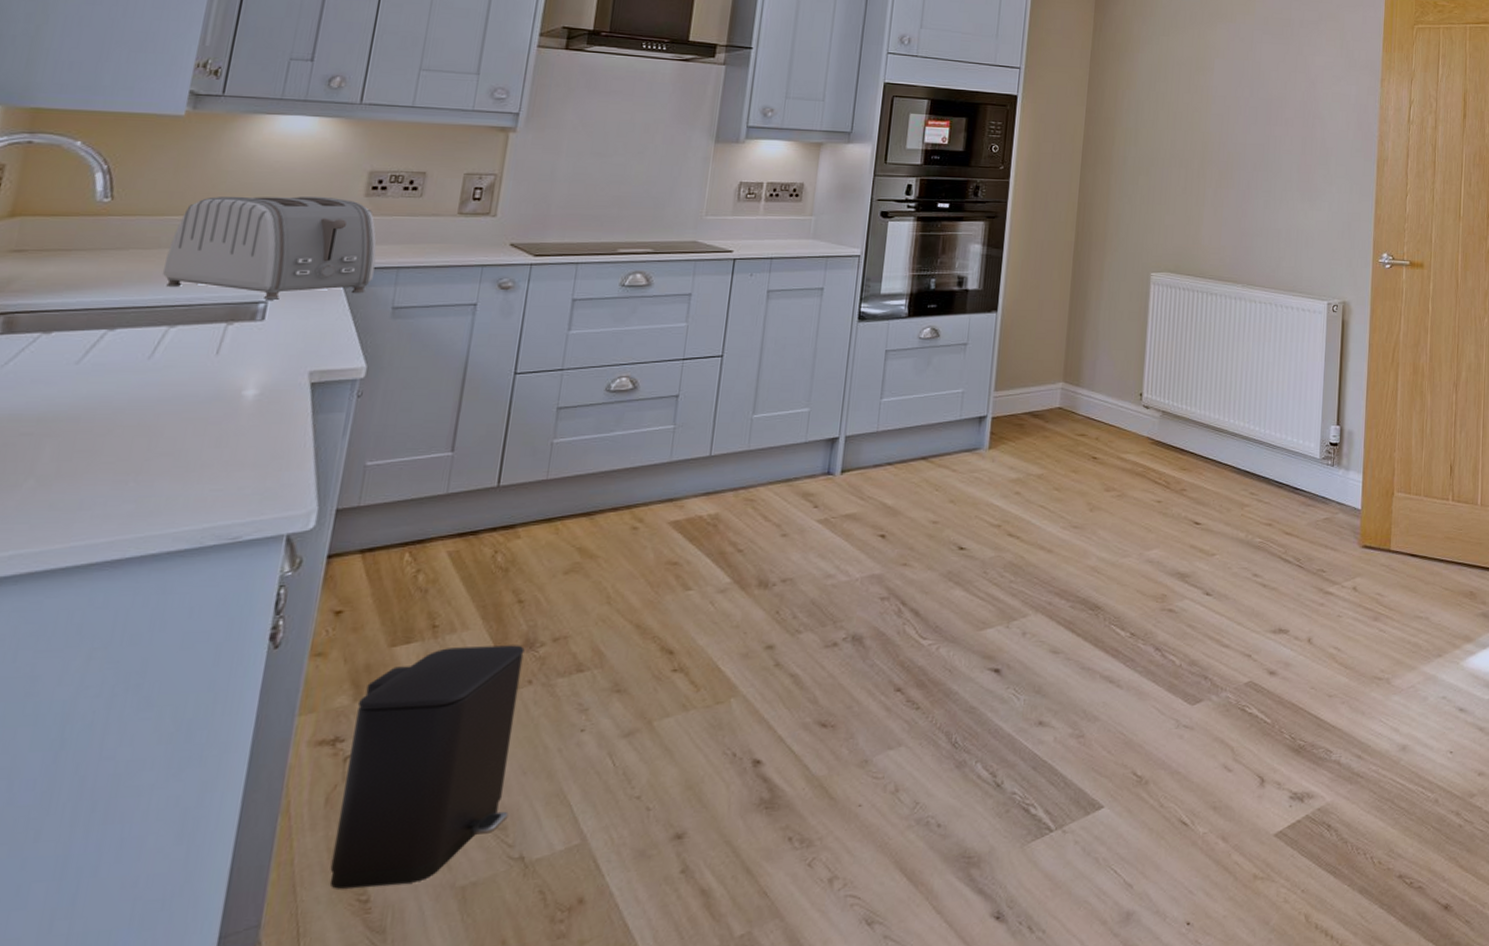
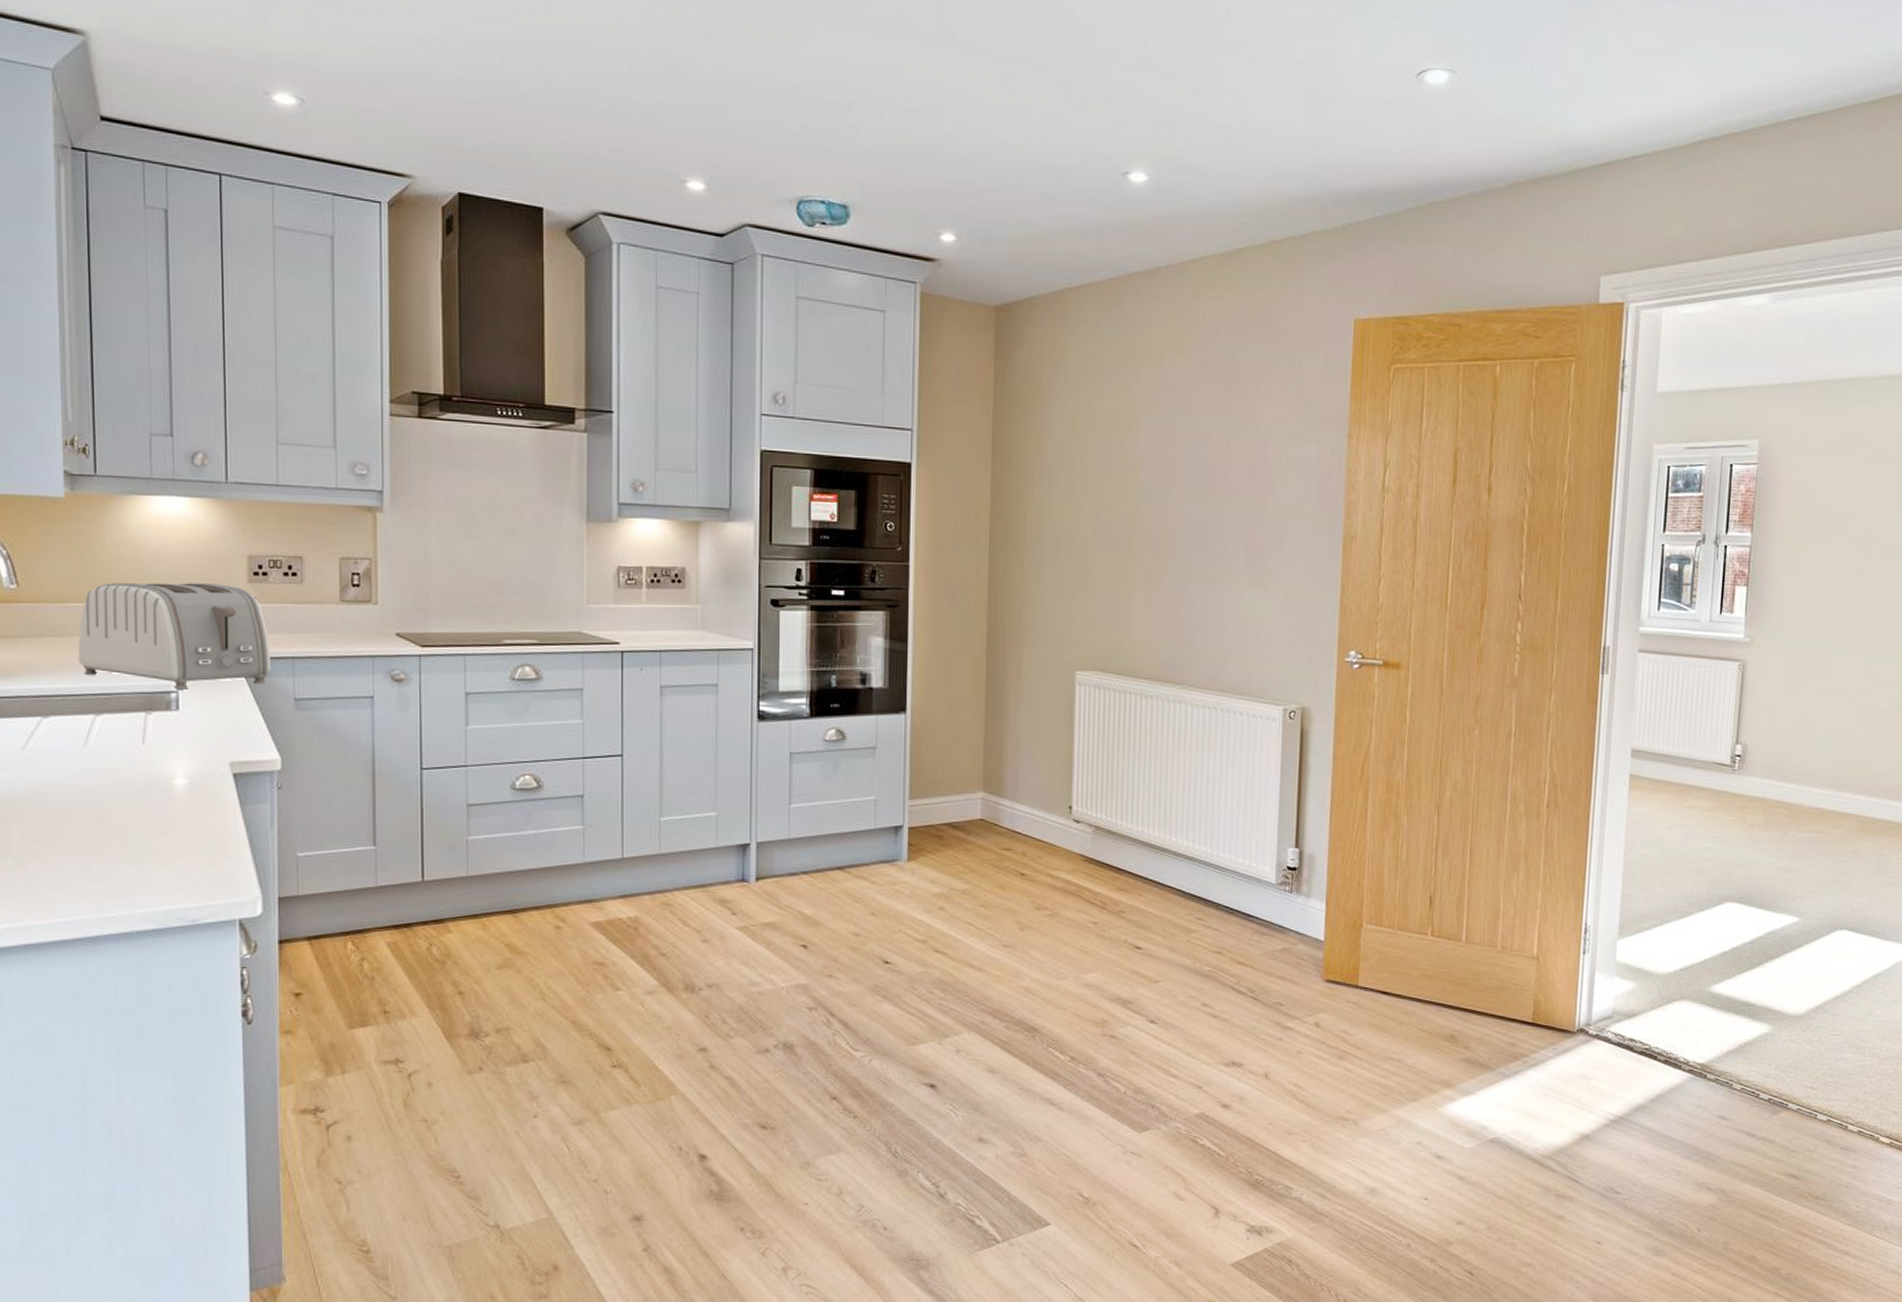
pedal bin: present [329,645,525,889] -> none [329,1033,479,1239]

